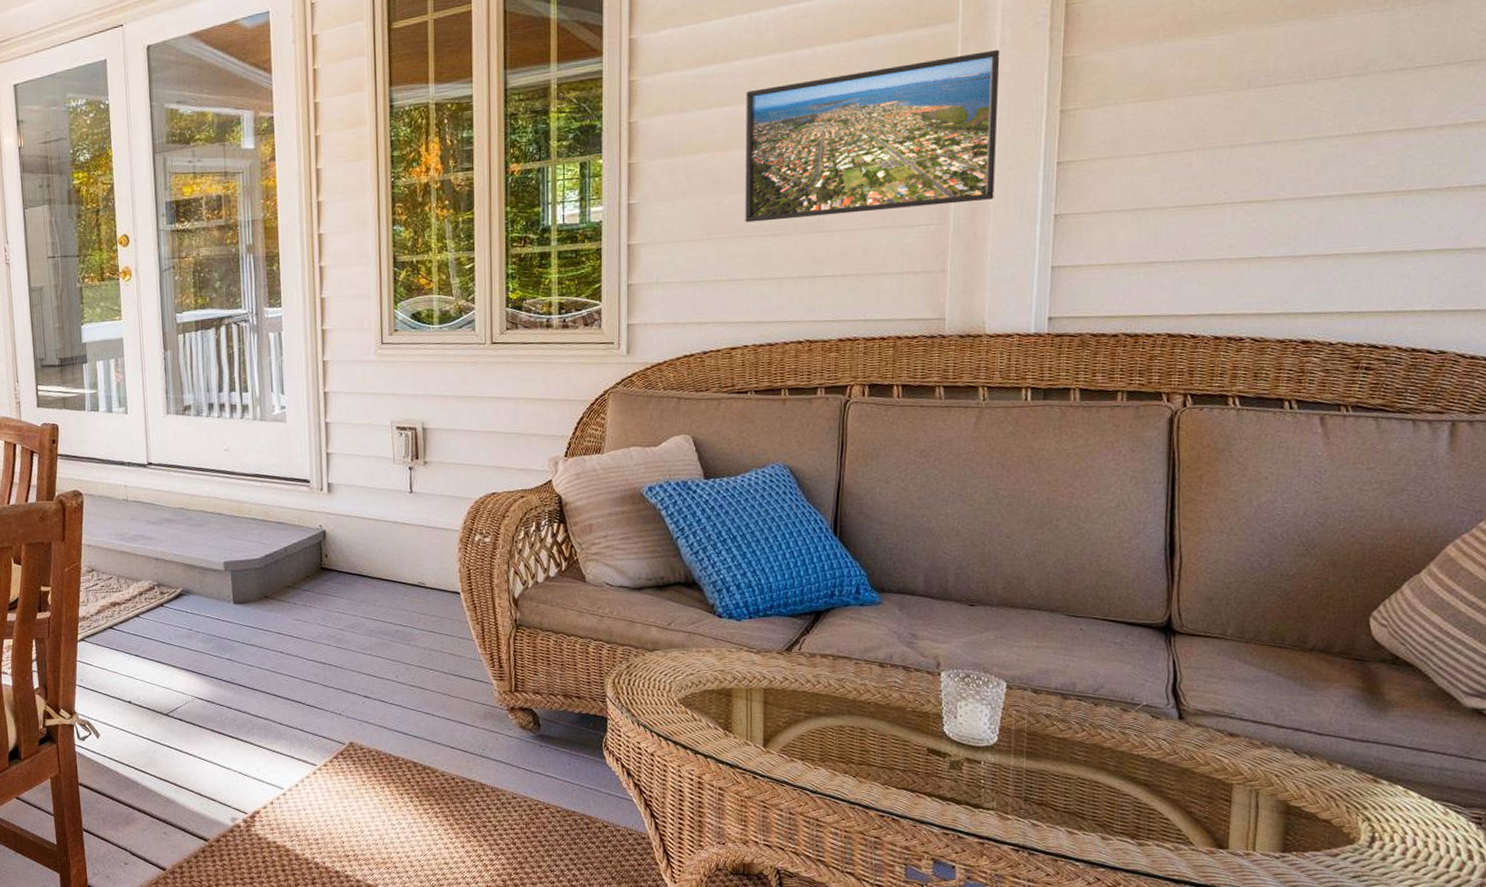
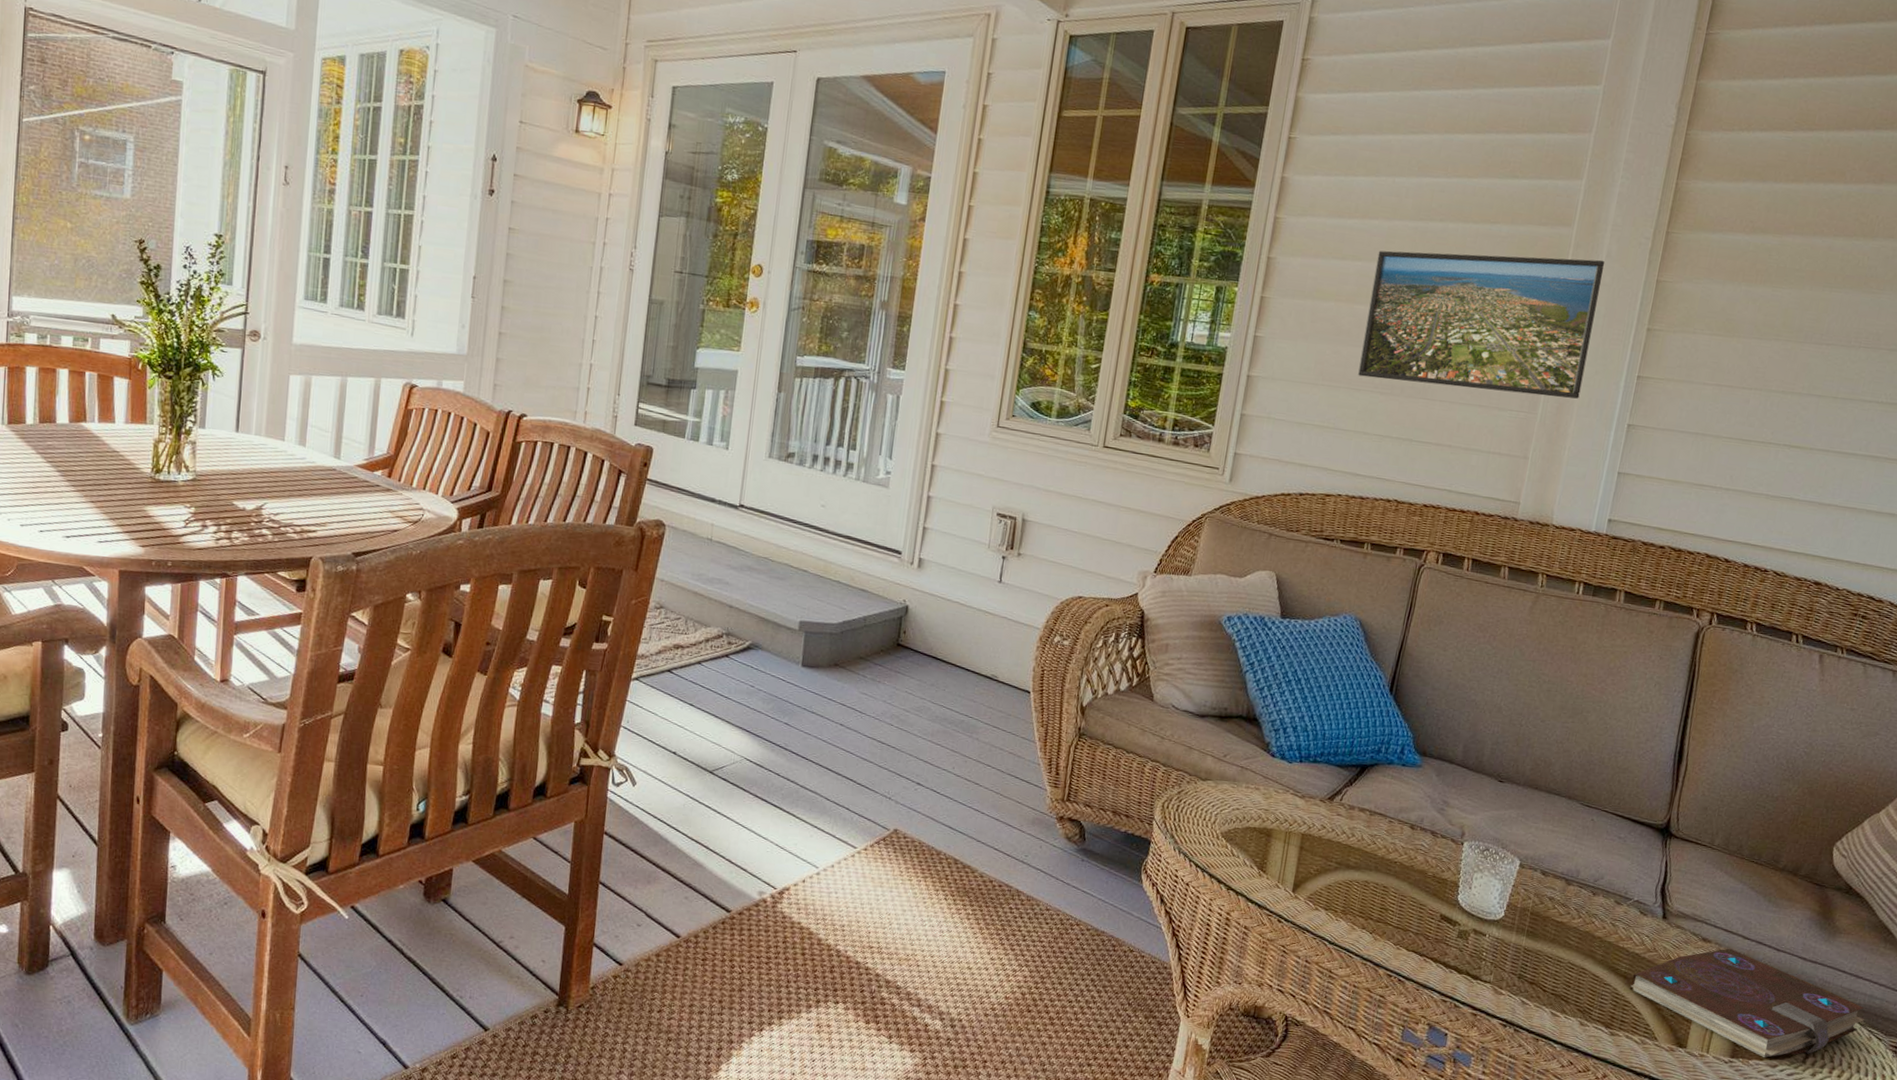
book: none [1153,740,1436,848] -> present [1630,948,1864,1058]

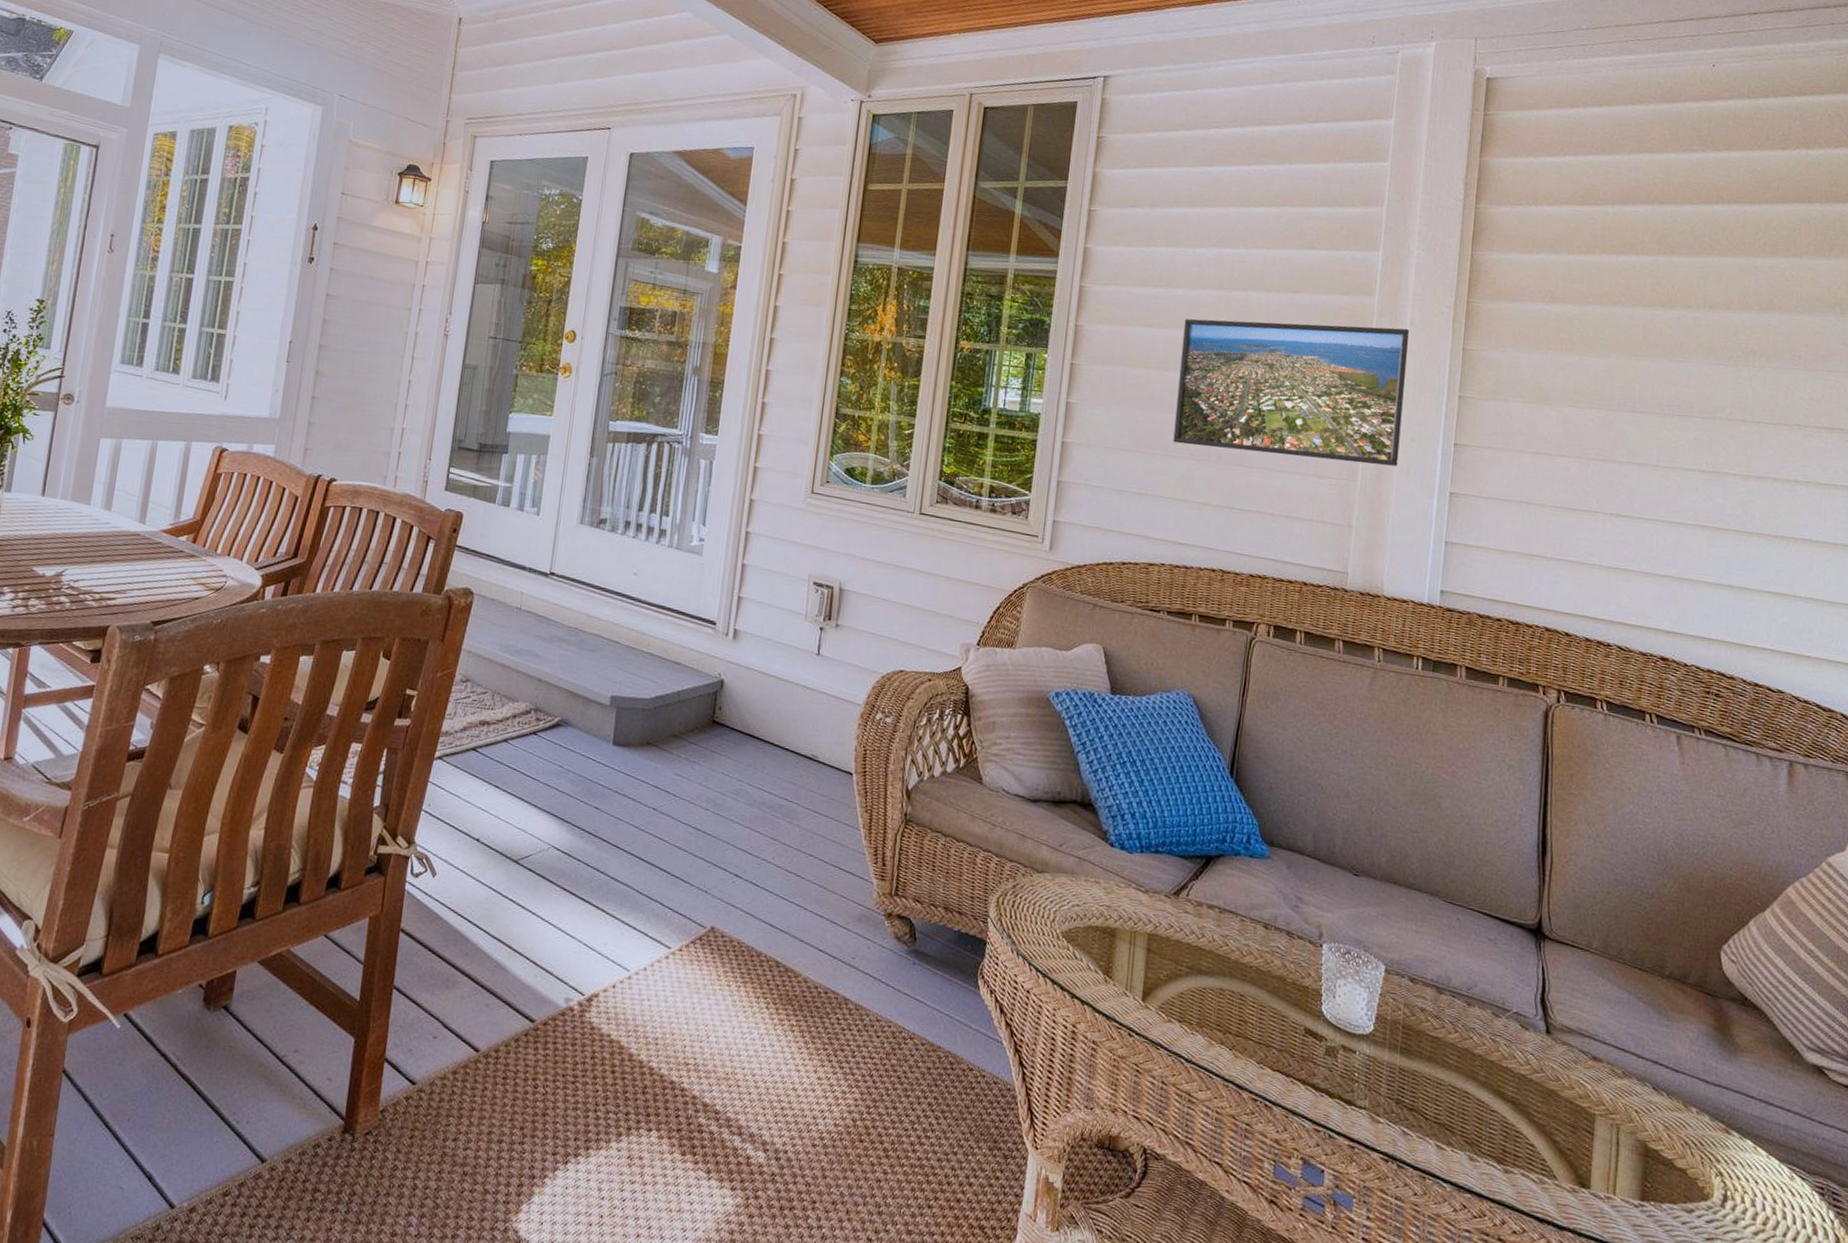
book: present [1630,948,1864,1058] -> none [1519,1068,1782,1201]

